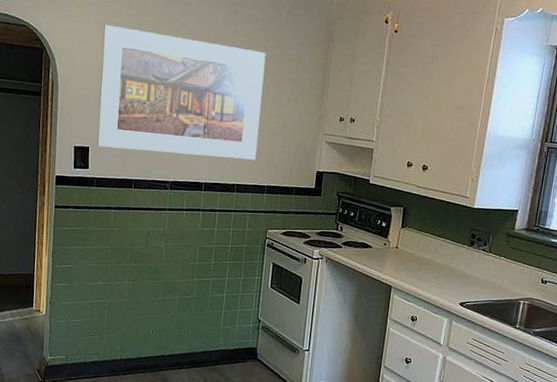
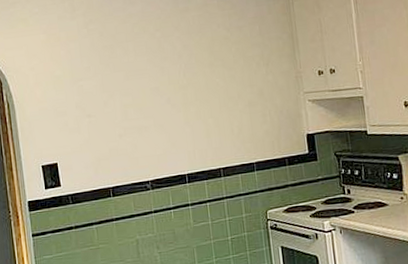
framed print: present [97,24,266,160] -> none [51,22,237,160]

